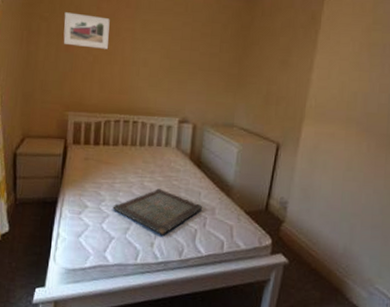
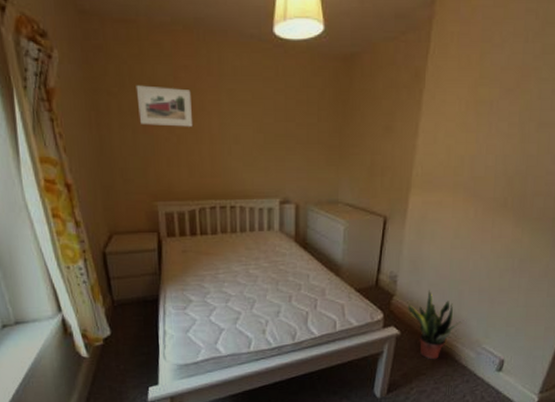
serving tray: present [113,189,203,235] -> none [219,275,313,321]
potted plant: none [297,220,358,295] -> present [408,290,466,360]

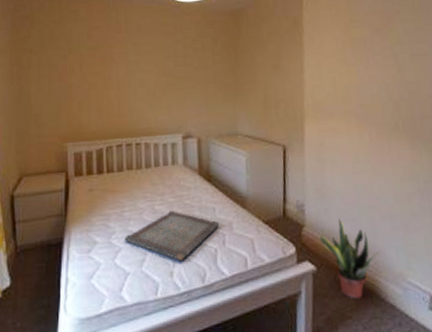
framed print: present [136,85,194,127] -> none [54,43,103,76]
serving tray: none [219,275,313,321] -> present [124,210,220,262]

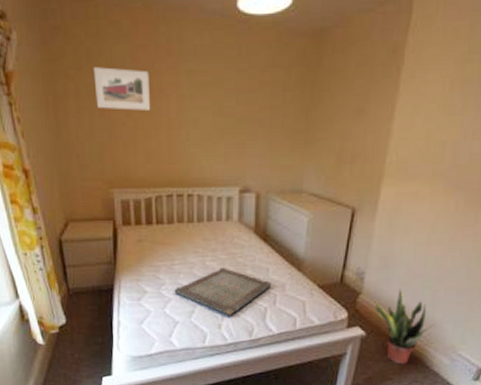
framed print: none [54,43,103,76] -> present [93,67,151,111]

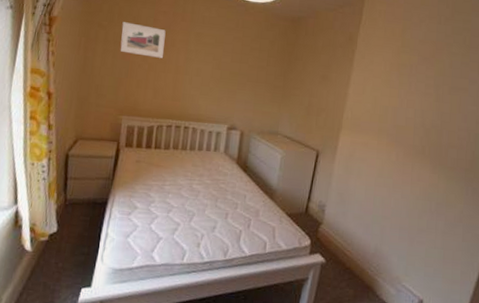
serving tray: present [174,268,272,316] -> none [162,191,248,236]
potted plant: present [376,289,440,365] -> none [334,222,387,293]

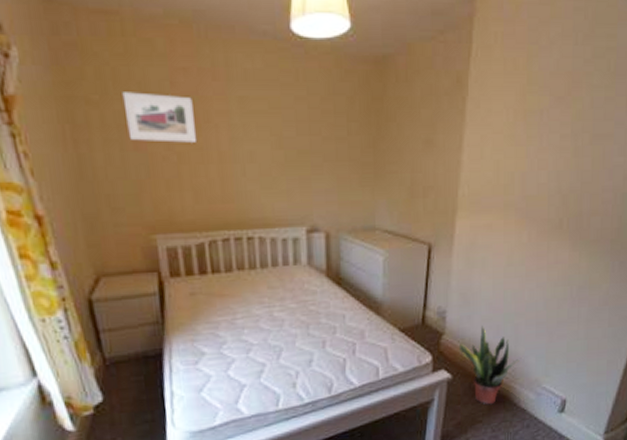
potted plant: none [334,222,387,293] -> present [460,326,523,405]

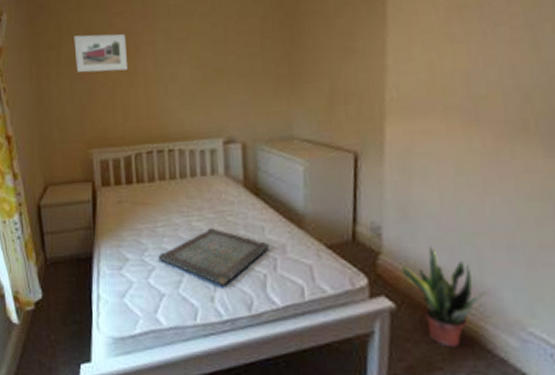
serving tray: none [238,318,350,372] -> present [158,228,270,286]

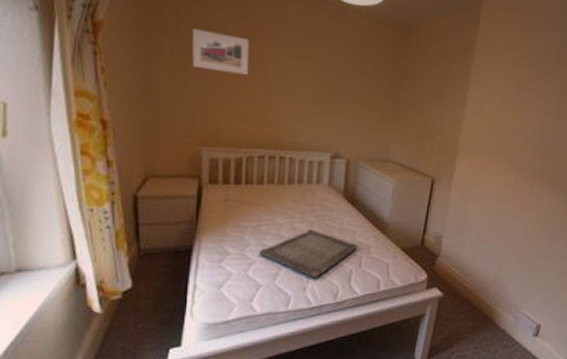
potted plant: present [402,246,494,348] -> none [451,252,506,324]

